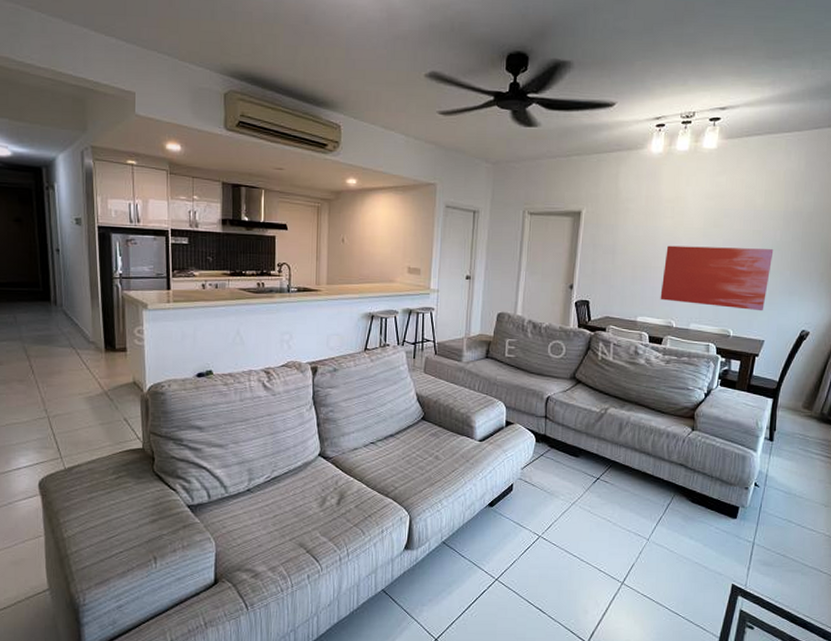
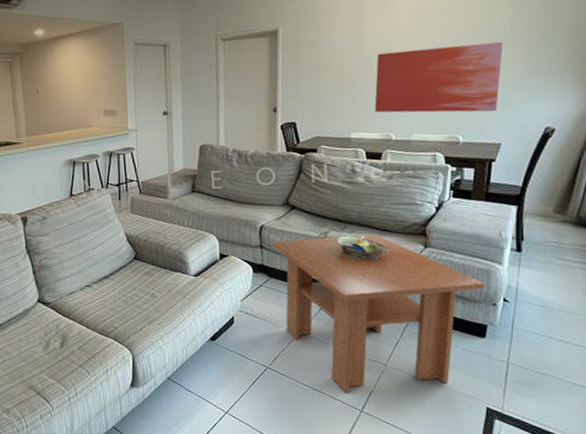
coffee table: none [555,413,740,564] -> present [271,233,484,392]
decorative bowl: none [615,414,661,439] -> present [336,235,389,261]

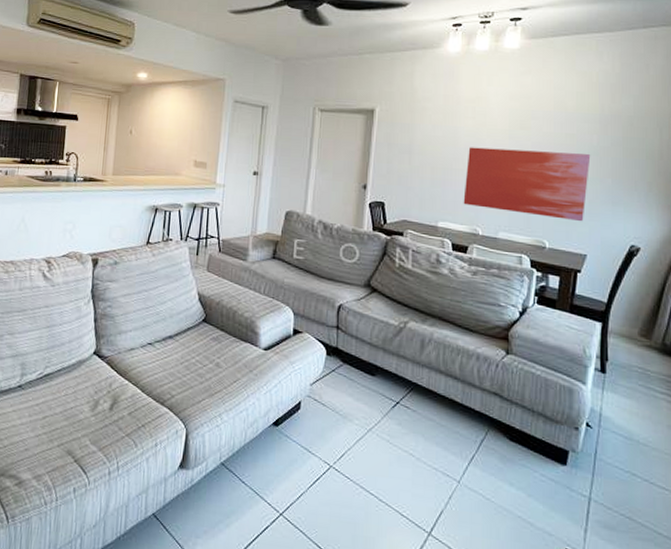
coffee table: present [271,233,484,392] -> none [348,324,566,514]
decorative bowl: present [336,235,389,261] -> none [415,329,469,361]

